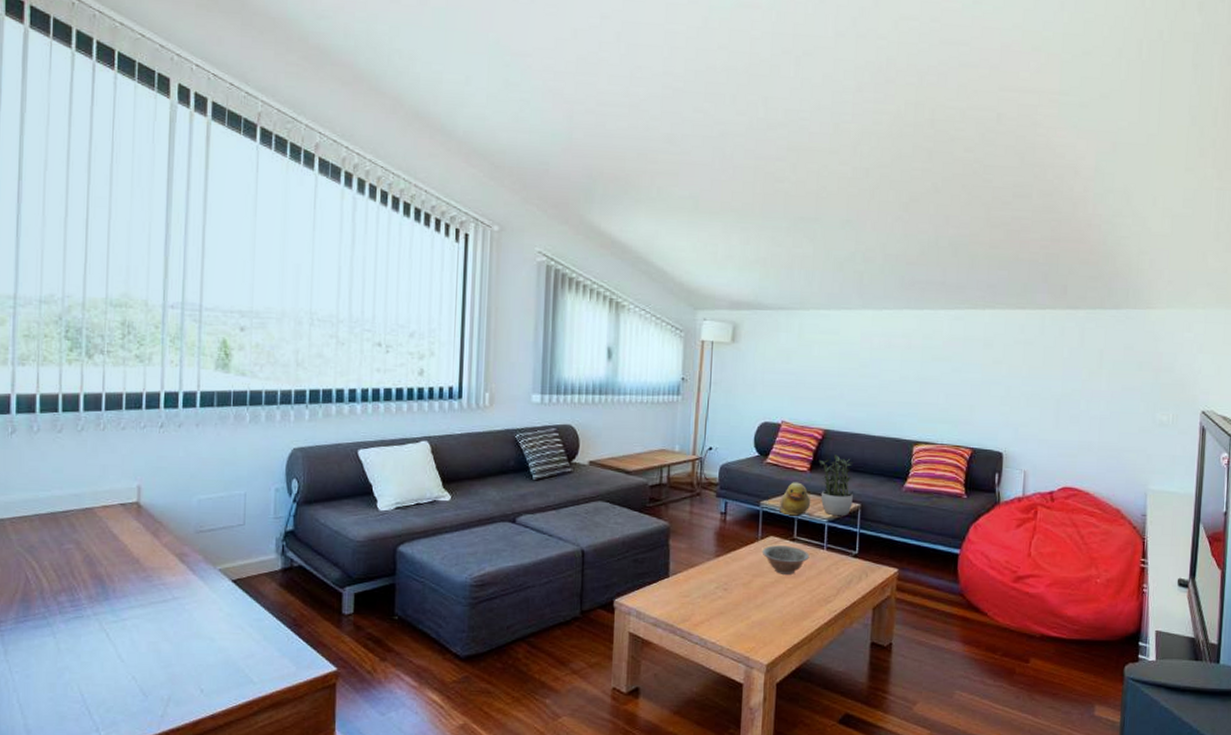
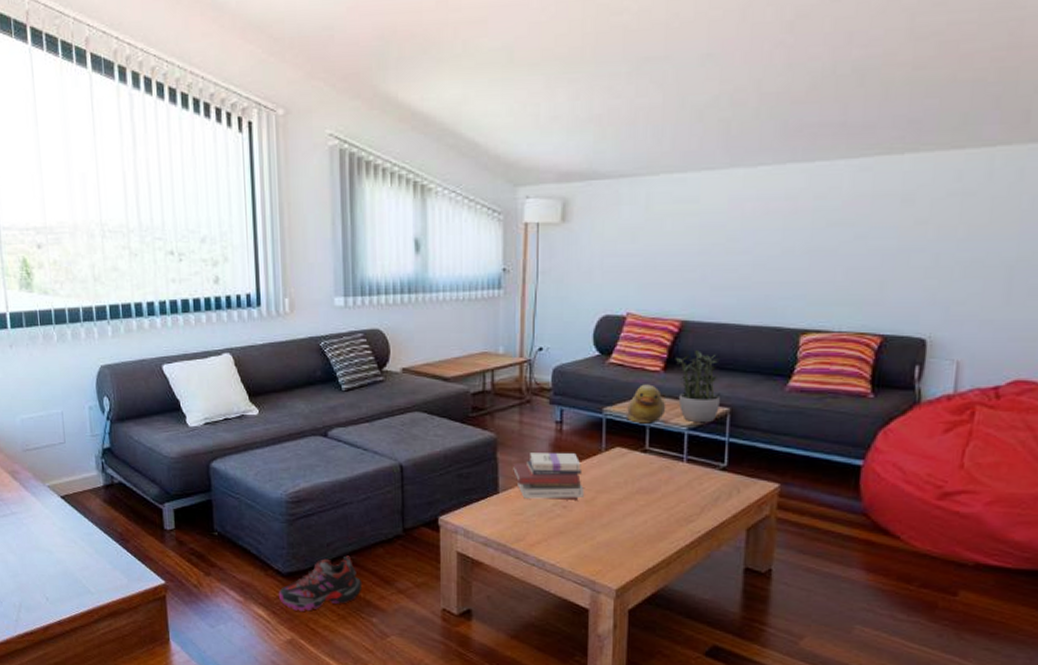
athletic shoe: none [454,638,539,695] -> present [278,555,363,611]
books: none [682,540,742,583] -> present [513,453,584,500]
decorative bowl: present [761,545,810,575] -> none [606,457,666,491]

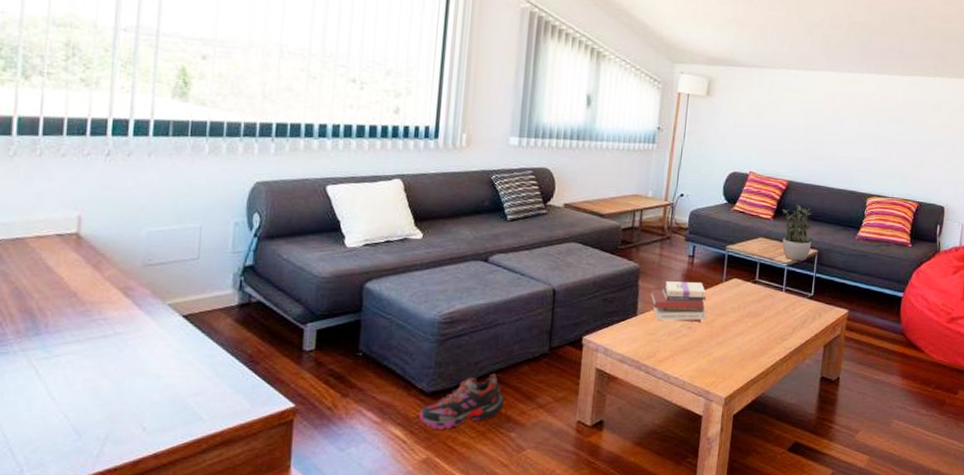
rubber duck: present [627,384,666,424] -> none [743,228,773,260]

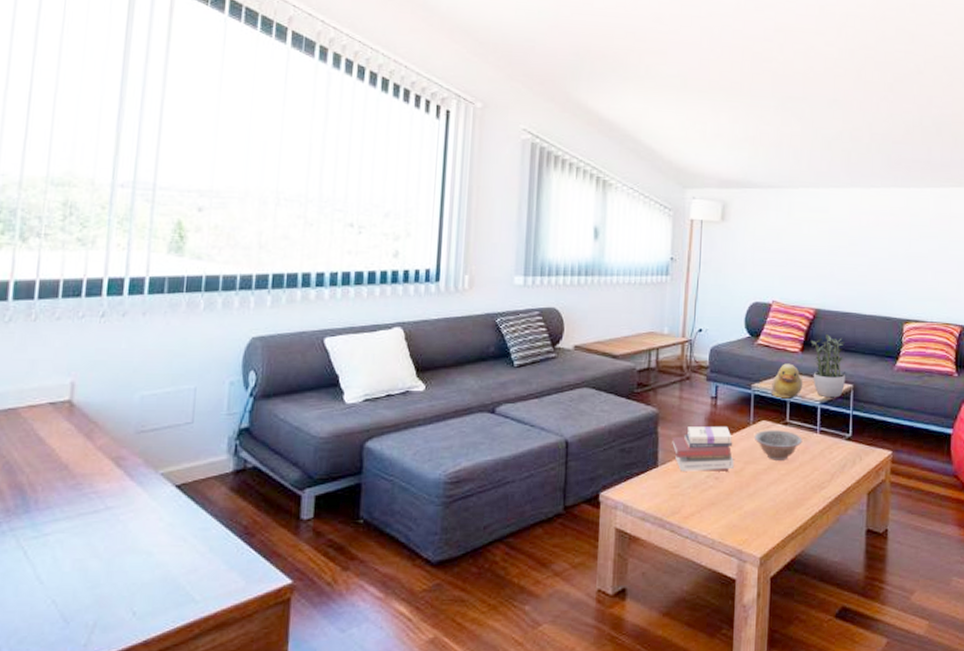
athletic shoe: present [418,373,505,429] -> none [424,538,518,604]
decorative bowl: none [725,287,769,314] -> present [754,430,803,460]
rubber duck: none [743,228,773,260] -> present [771,363,803,399]

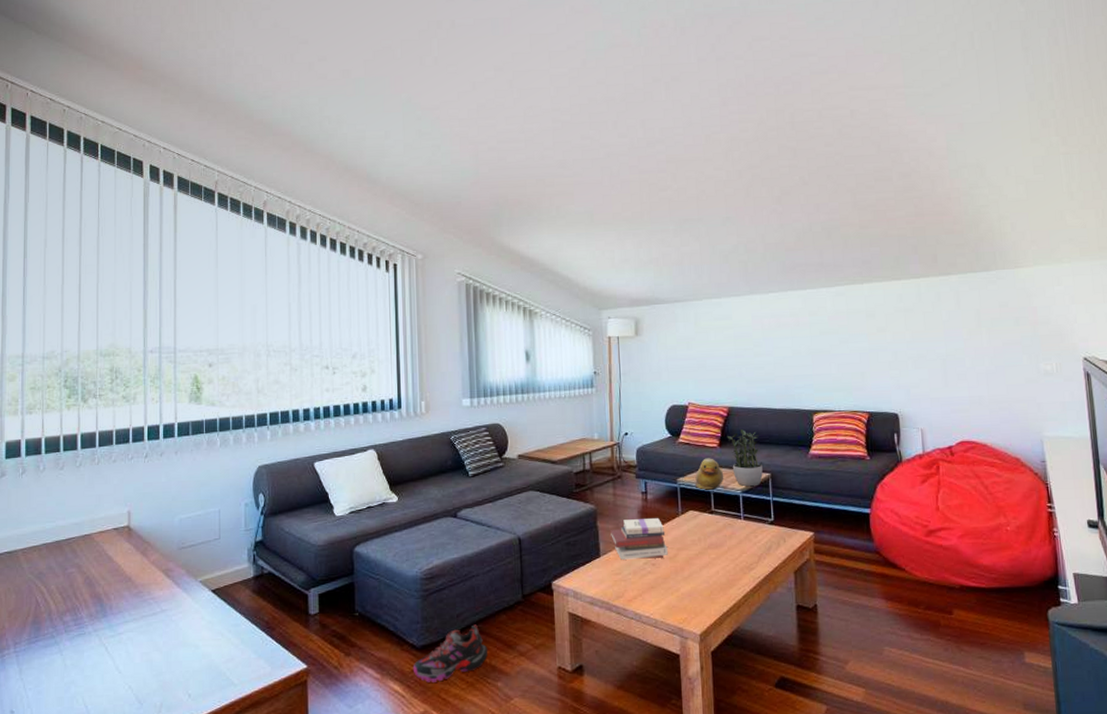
athletic shoe: none [424,538,518,604] -> present [412,624,488,683]
decorative bowl: present [754,430,803,460] -> none [683,518,729,546]

